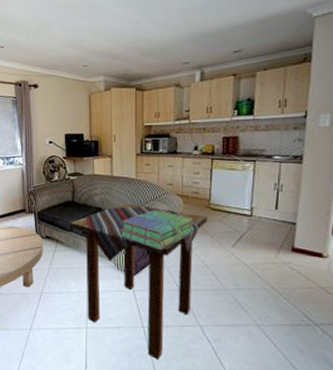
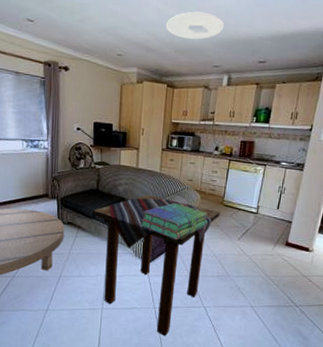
ceiling light: none [130,11,191,41] -> present [166,11,225,40]

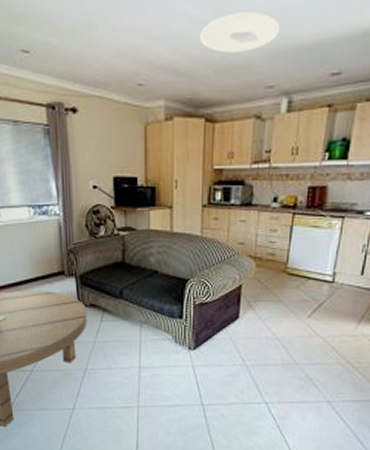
side table: present [93,195,220,337] -> none [120,266,283,439]
stack of books: present [140,202,208,241] -> none [180,273,267,322]

